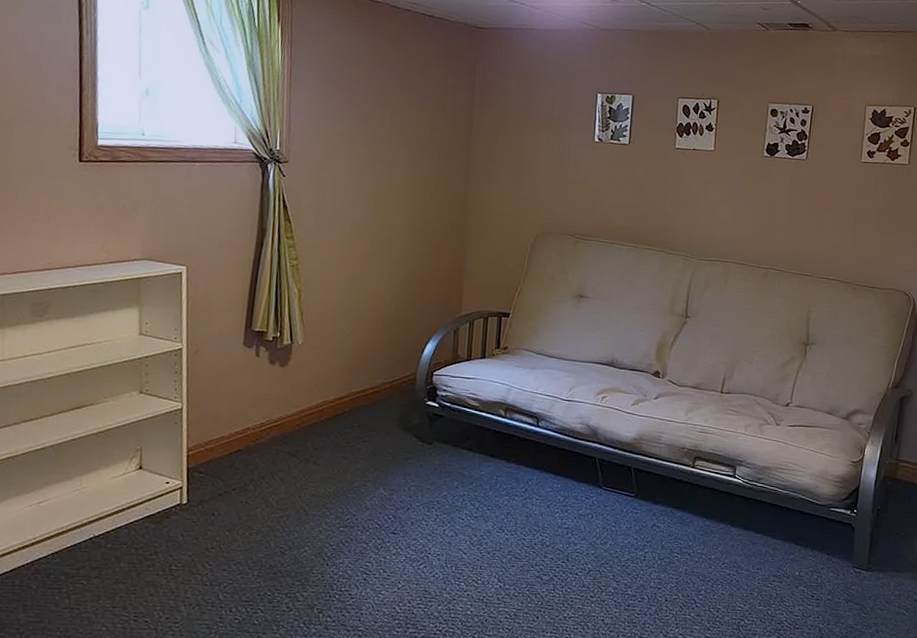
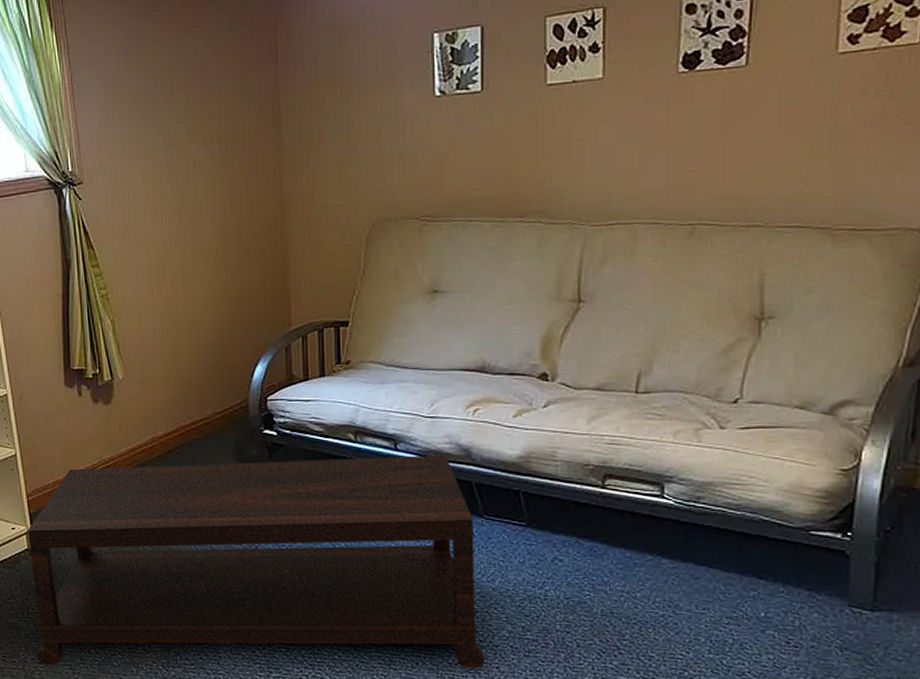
coffee table: none [172,426,594,625] -> present [27,455,485,669]

